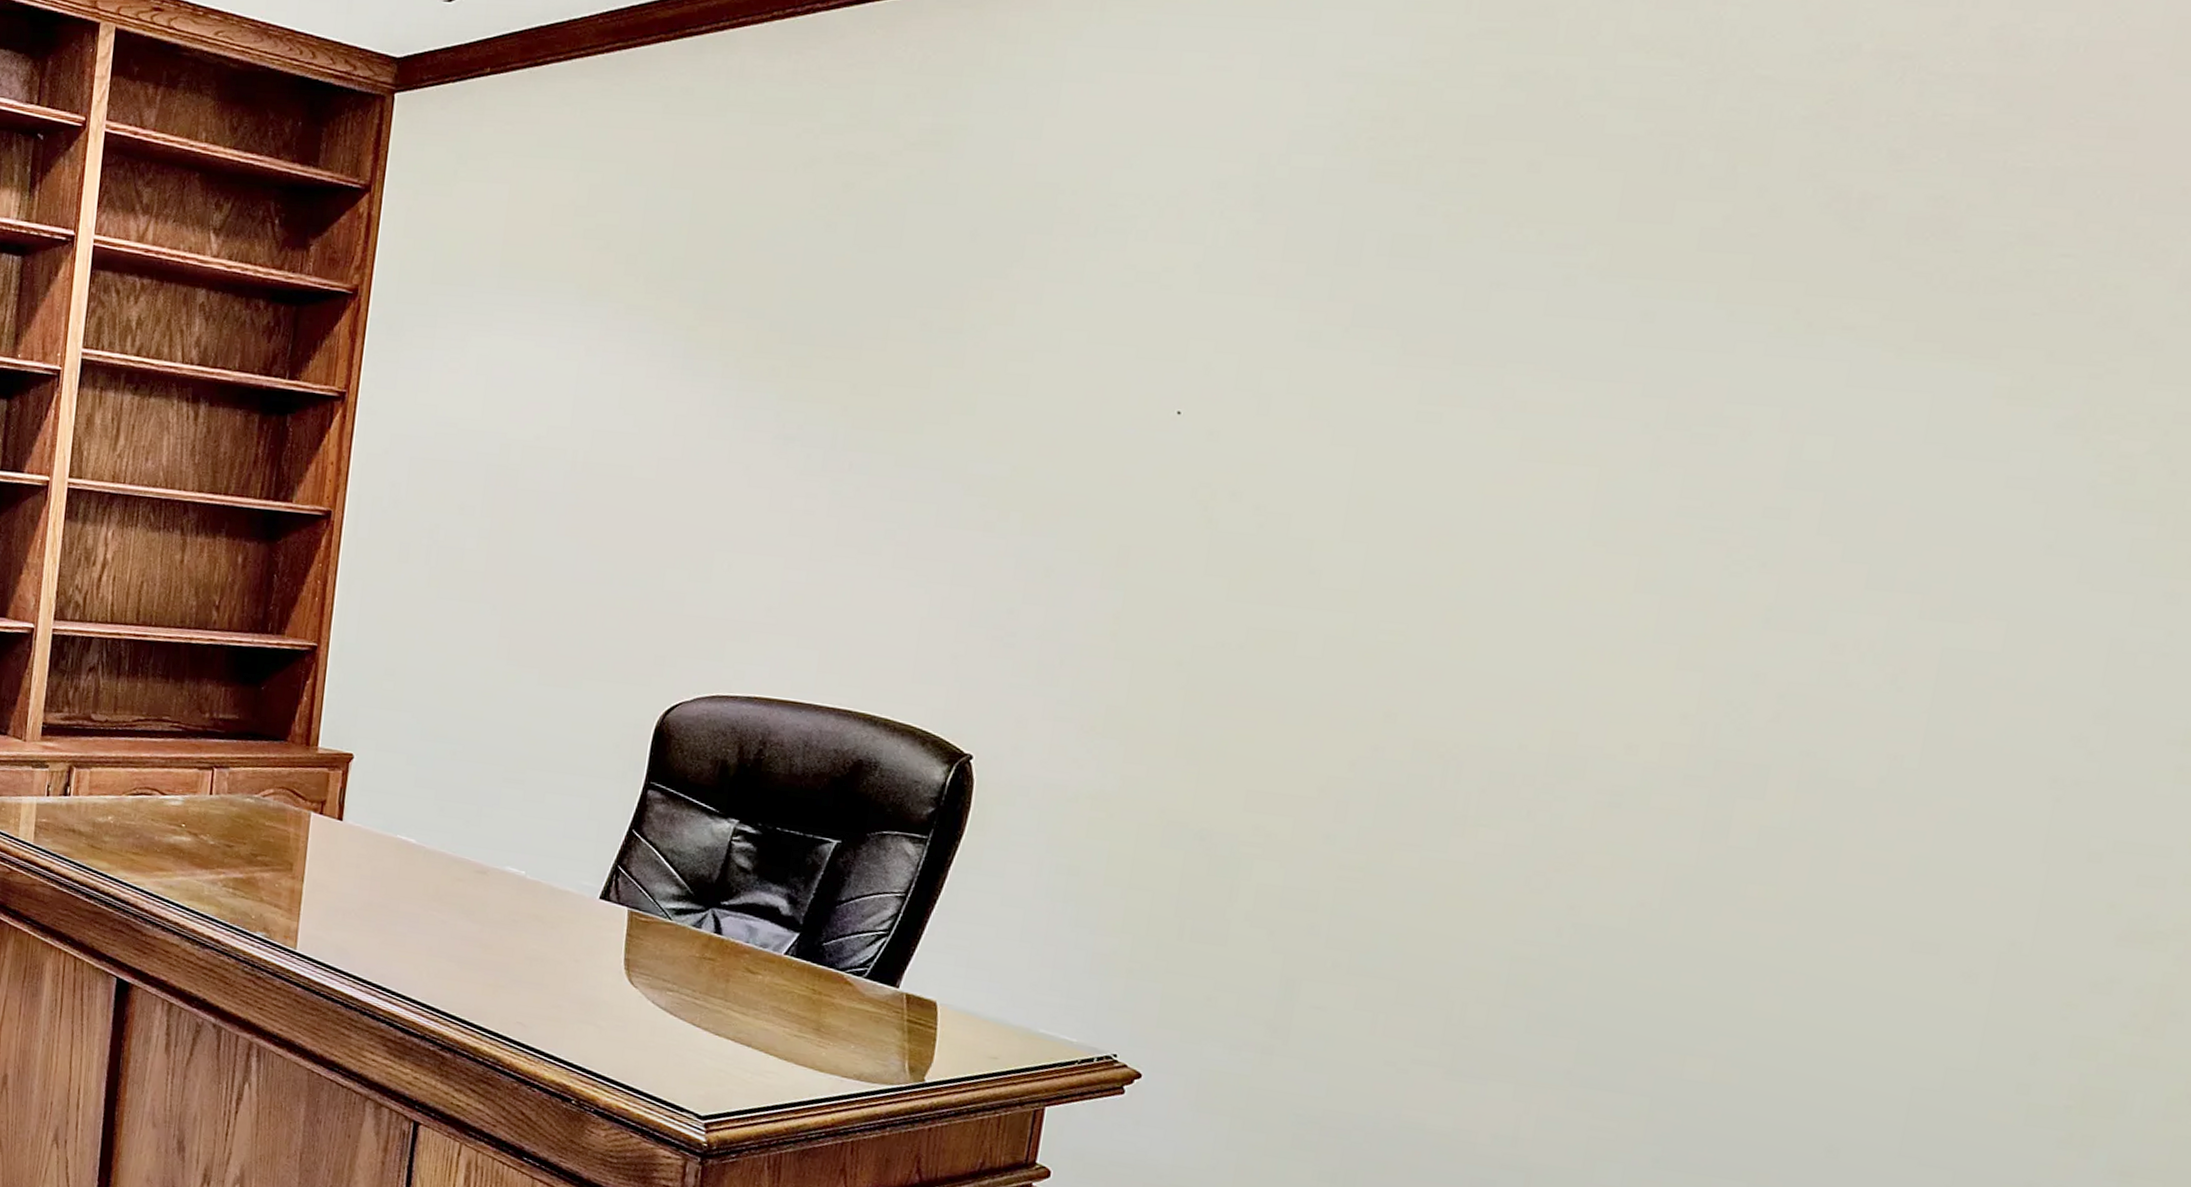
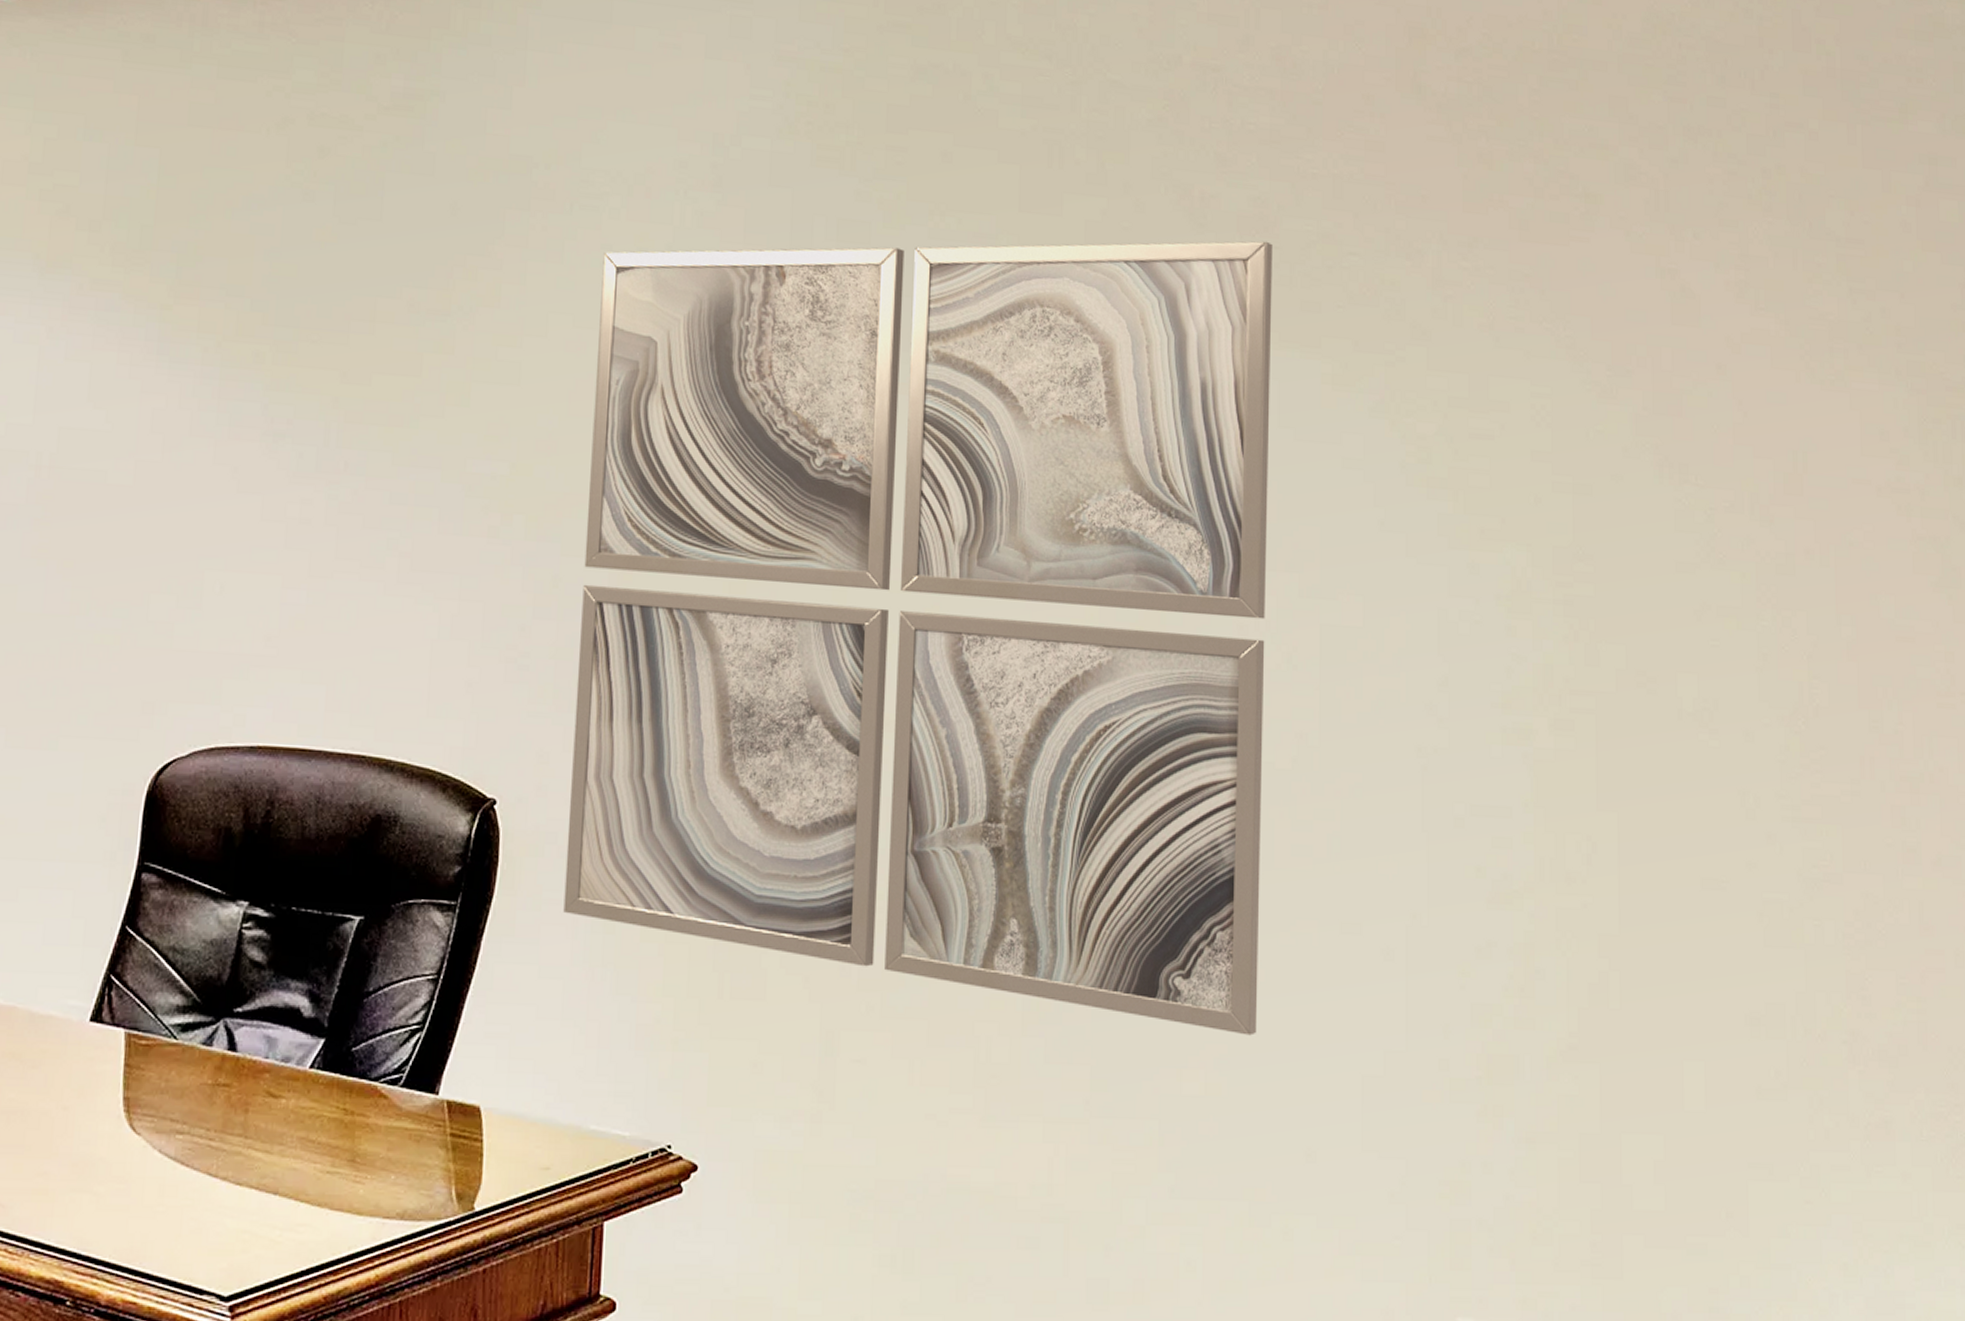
wall art: none [1030,244,1952,1035] -> present [563,241,1273,1036]

